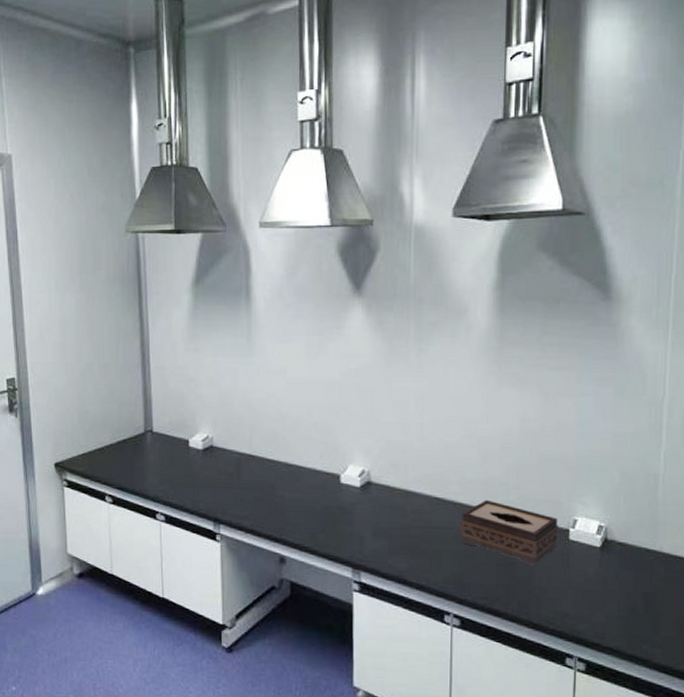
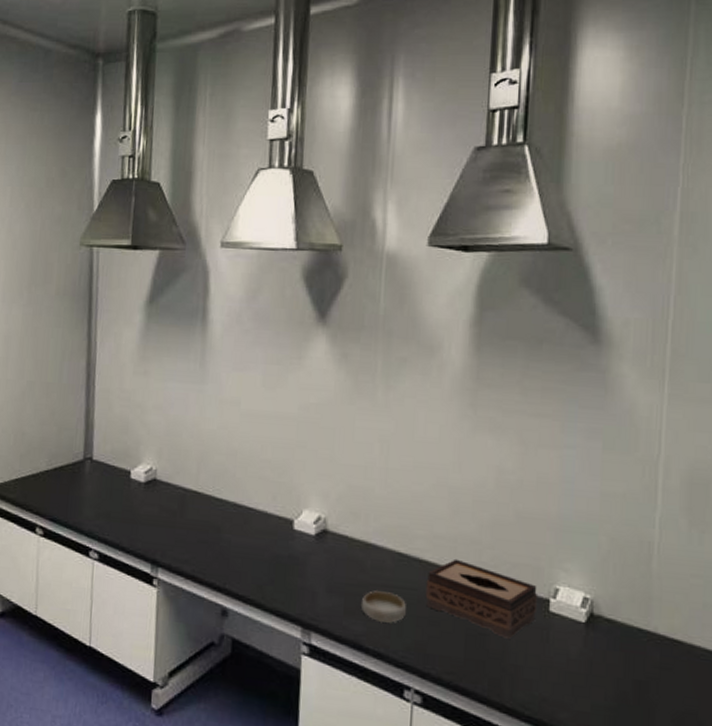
bowl: none [403,532,445,559] -> present [360,591,407,623]

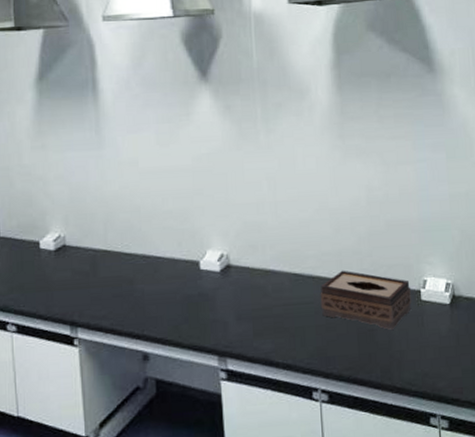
bowl: present [360,591,407,623] -> none [267,309,307,337]

